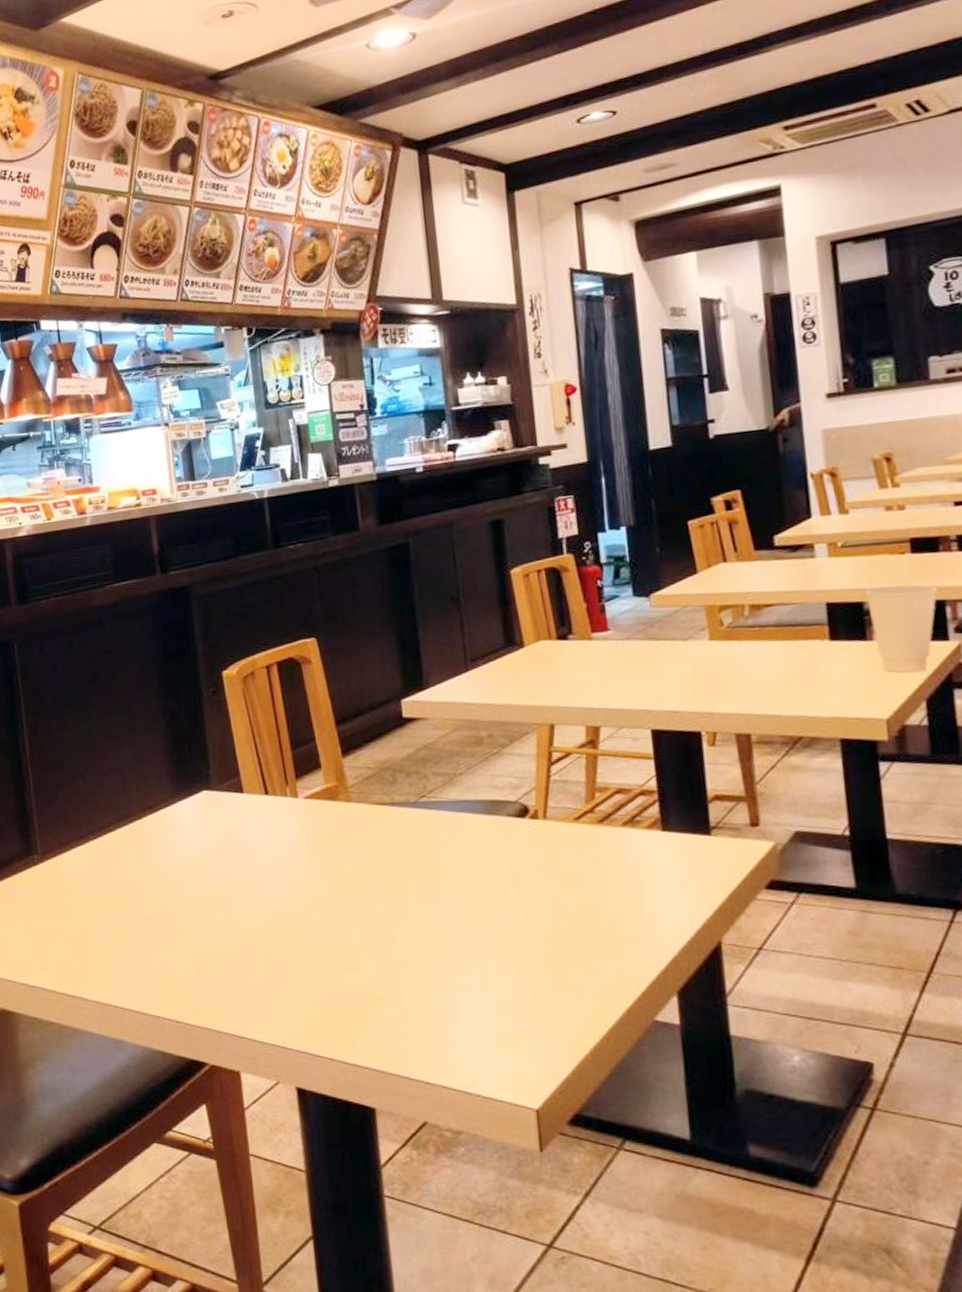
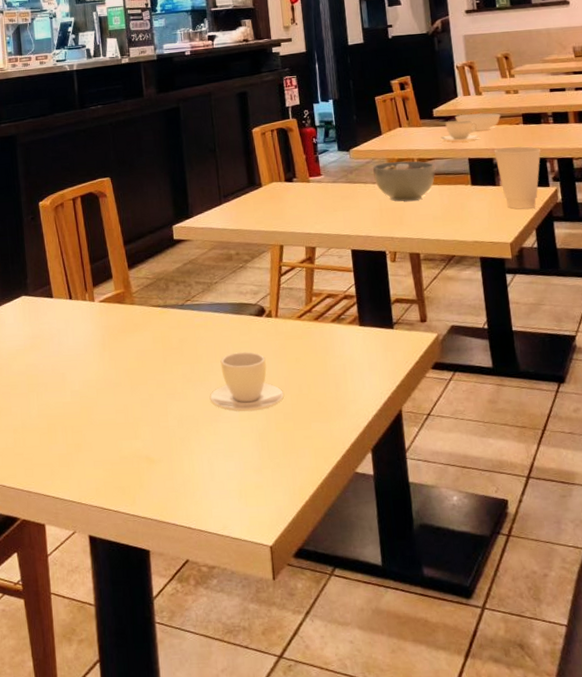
teacup: none [453,863,556,940] -> present [209,352,285,412]
soup bowl: none [684,608,776,664] -> present [373,161,435,202]
teacup: none [784,550,843,581] -> present [440,120,479,142]
bowl: none [806,539,877,565] -> present [454,113,501,131]

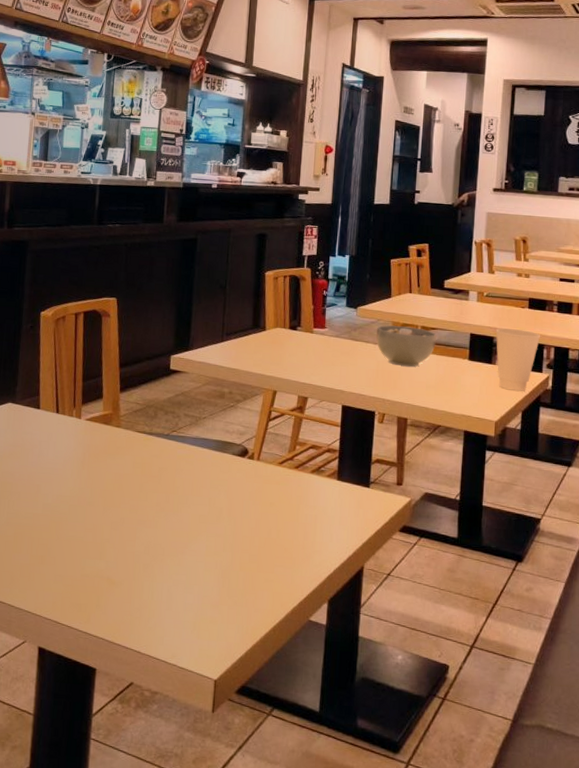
teacup: present [209,352,285,412] -> none [179,489,253,549]
teacup: present [440,120,479,142] -> none [447,294,485,317]
bowl: present [454,113,501,131] -> none [464,290,508,309]

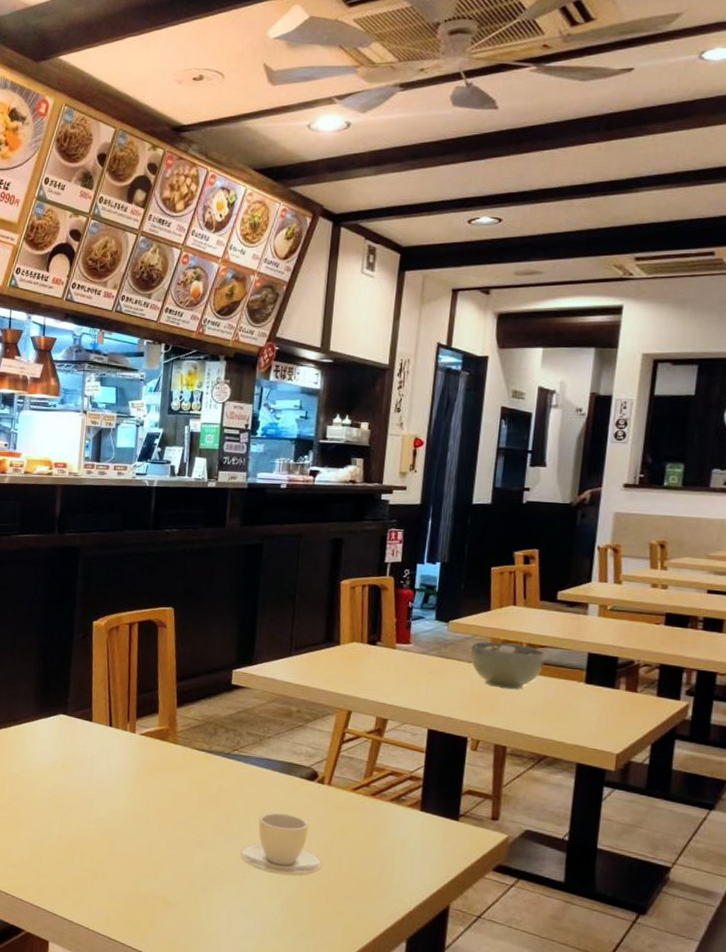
teacup: none [179,489,253,549] -> present [240,812,323,876]
cup: present [495,328,541,392] -> none [621,647,680,722]

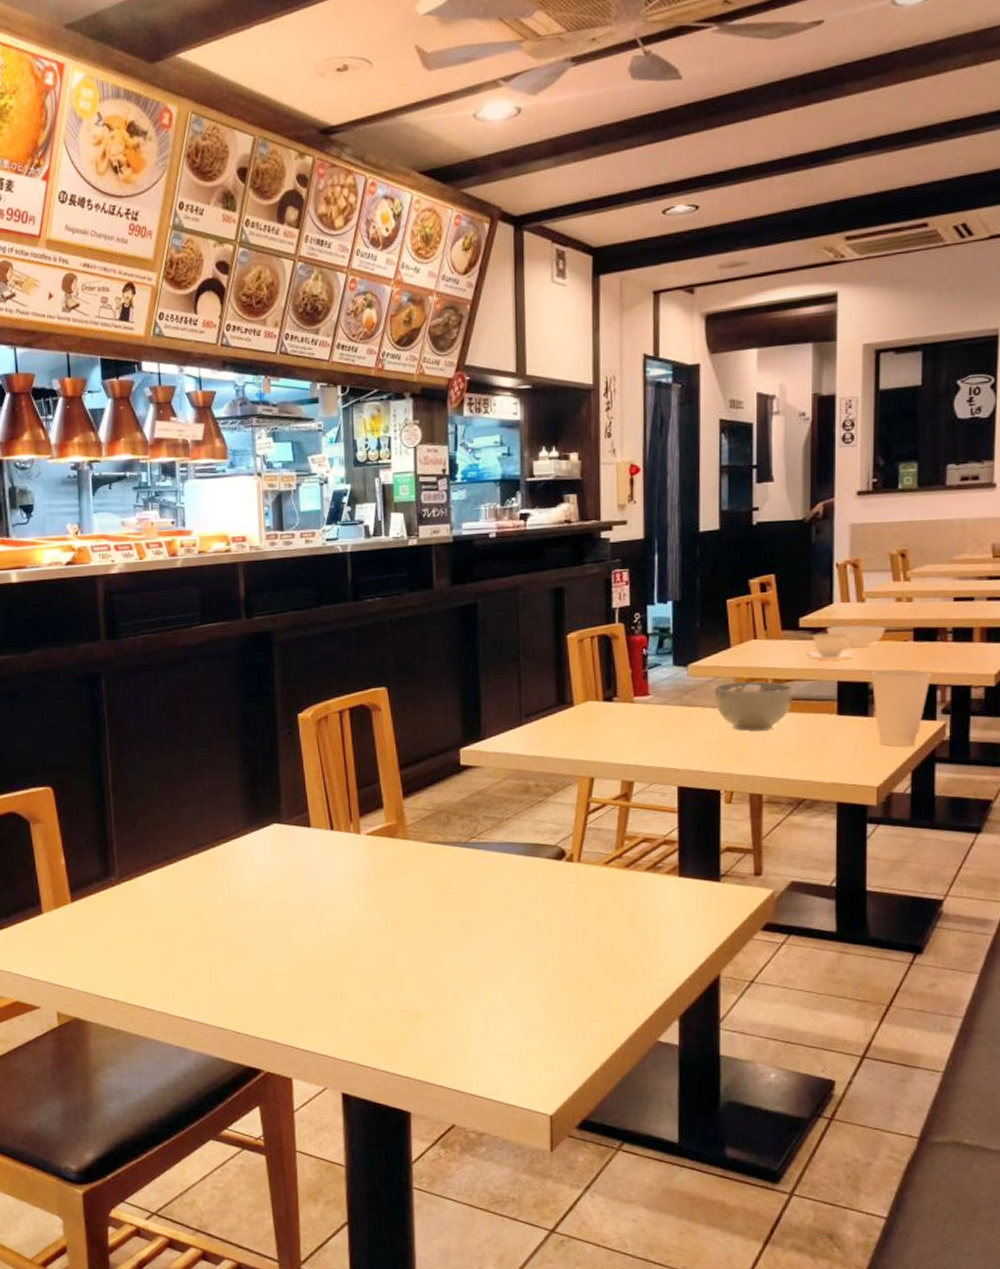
teacup: present [240,812,323,876] -> none [491,900,581,968]
teacup: none [559,608,609,634] -> present [804,633,855,660]
bowl: none [582,602,639,625] -> present [826,625,885,648]
cup: none [621,647,680,722] -> present [871,669,932,748]

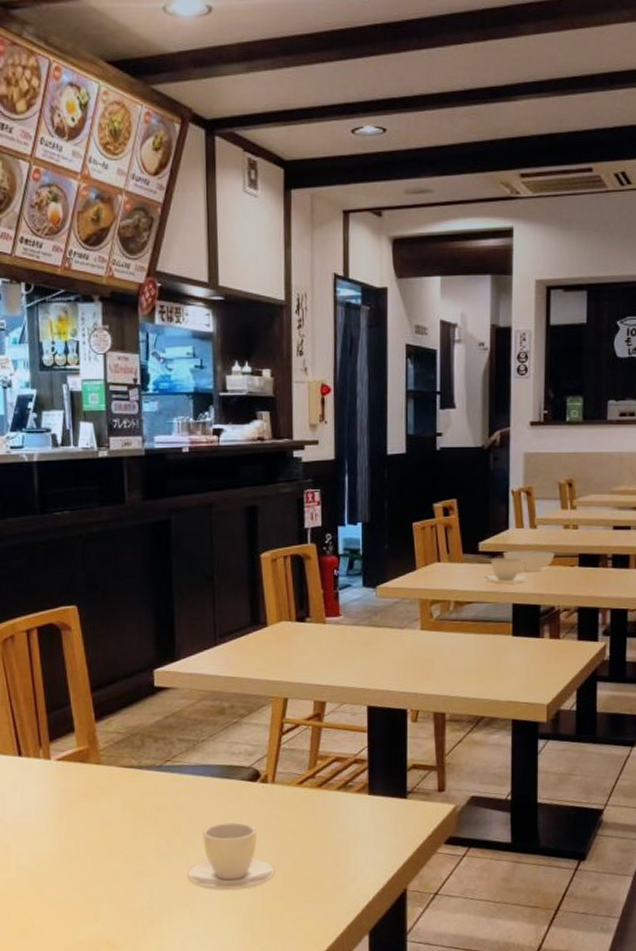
teacup: none [491,900,581,968] -> present [187,822,276,891]
soup bowl: present [715,681,793,731] -> none [402,603,473,651]
cup: present [871,669,932,748] -> none [542,593,595,667]

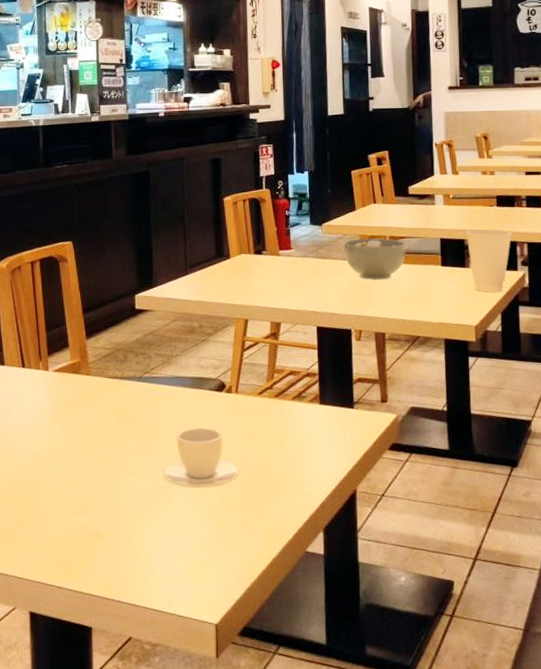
soup bowl: none [402,603,473,651] -> present [344,238,406,279]
teacup: present [483,558,528,583] -> none [414,199,453,221]
bowl: present [502,550,555,572] -> none [429,193,475,211]
cup: none [542,593,595,667] -> present [466,229,513,293]

